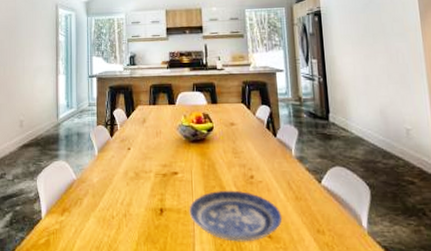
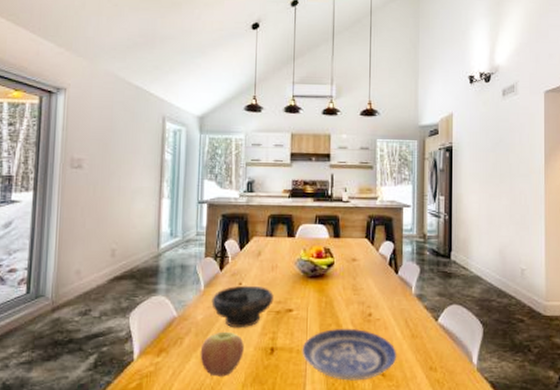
apple: none [97,193,136,235] -> present [200,331,244,377]
bowl: none [105,150,160,190] -> present [211,285,274,329]

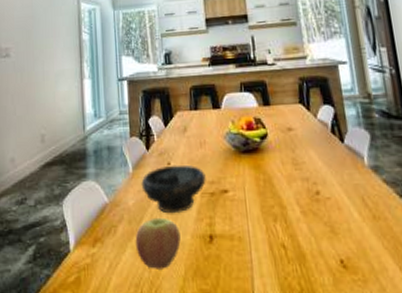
plate: present [302,329,397,381] -> none [244,211,359,274]

